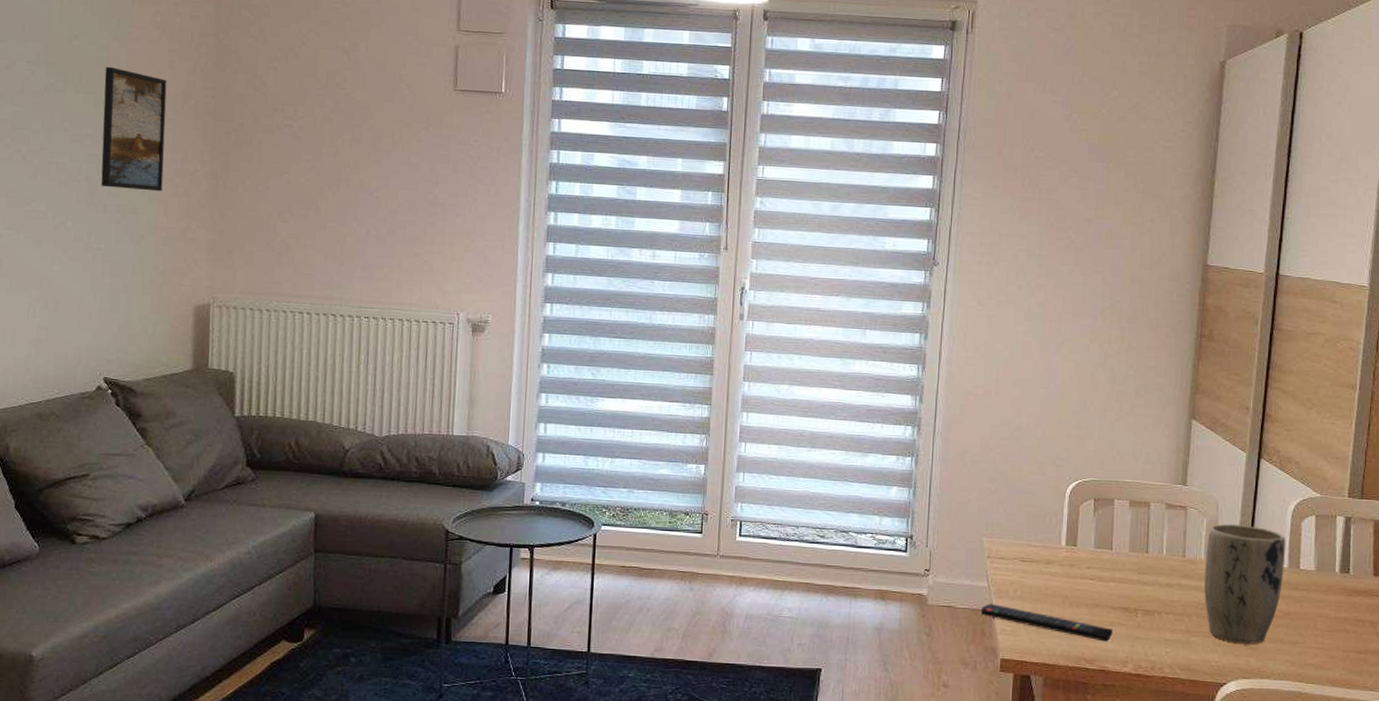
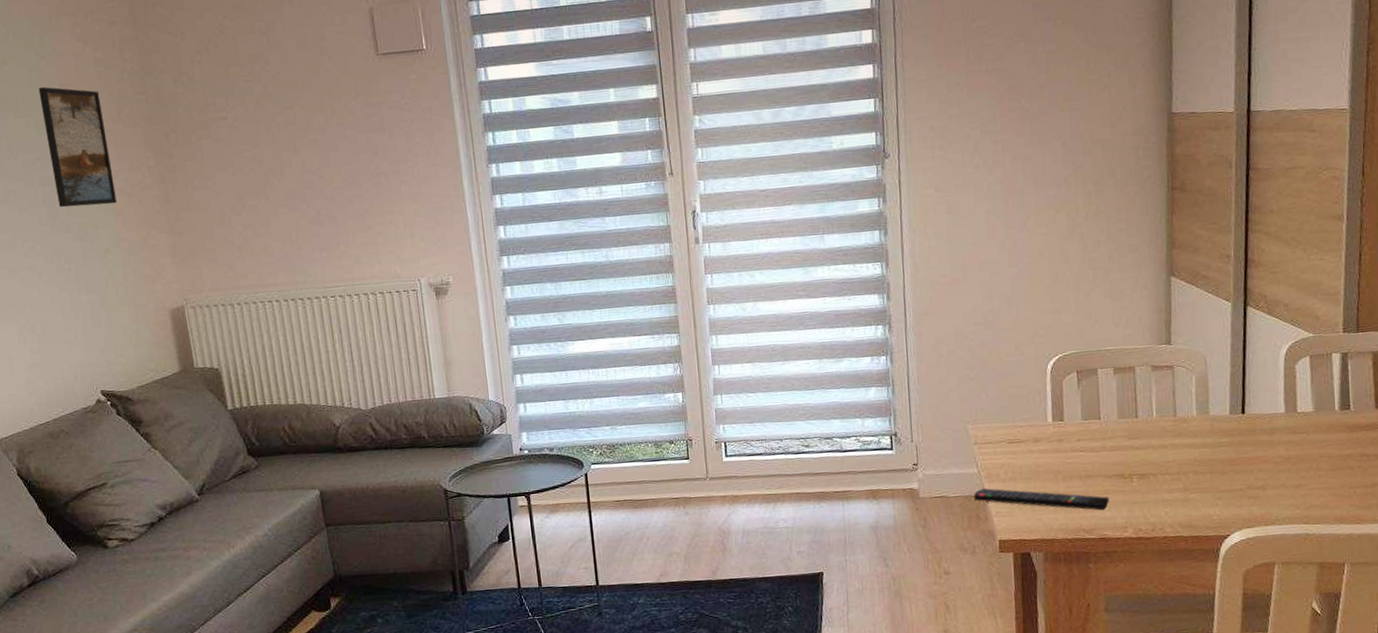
plant pot: present [1204,523,1286,644] -> none [1197,376,1281,495]

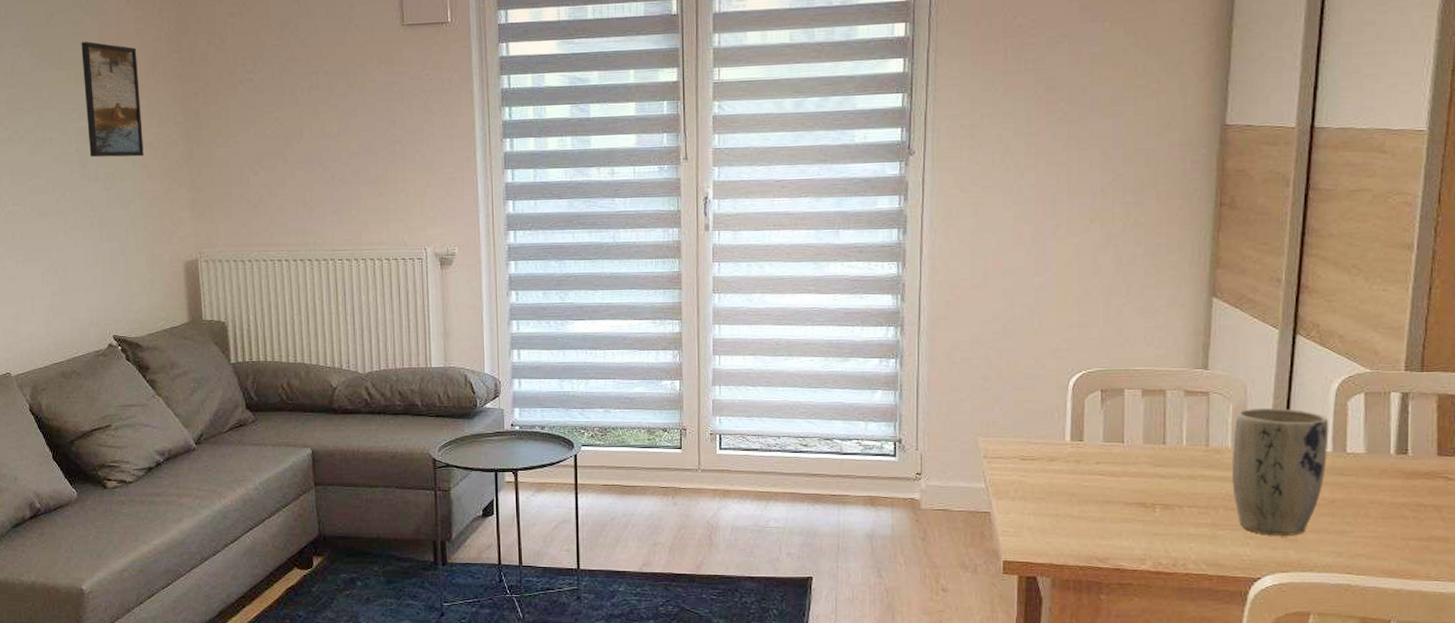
remote control: present [973,488,1109,511] -> none [979,505,1127,539]
plant pot: none [1197,376,1281,495] -> present [1232,407,1329,536]

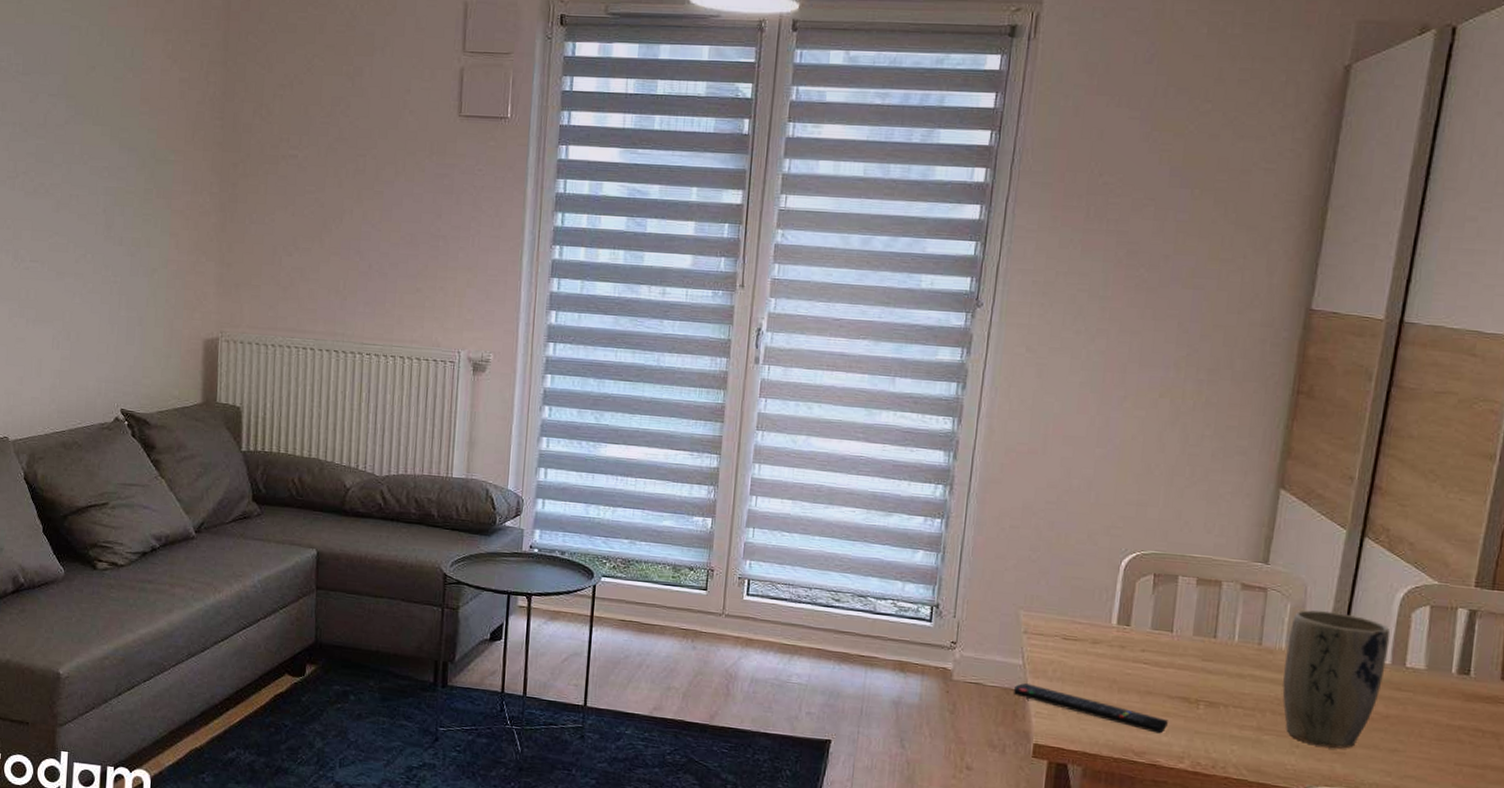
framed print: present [81,42,144,158] -> none [117,98,178,225]
remote control: none [979,505,1127,539] -> present [1012,683,1168,734]

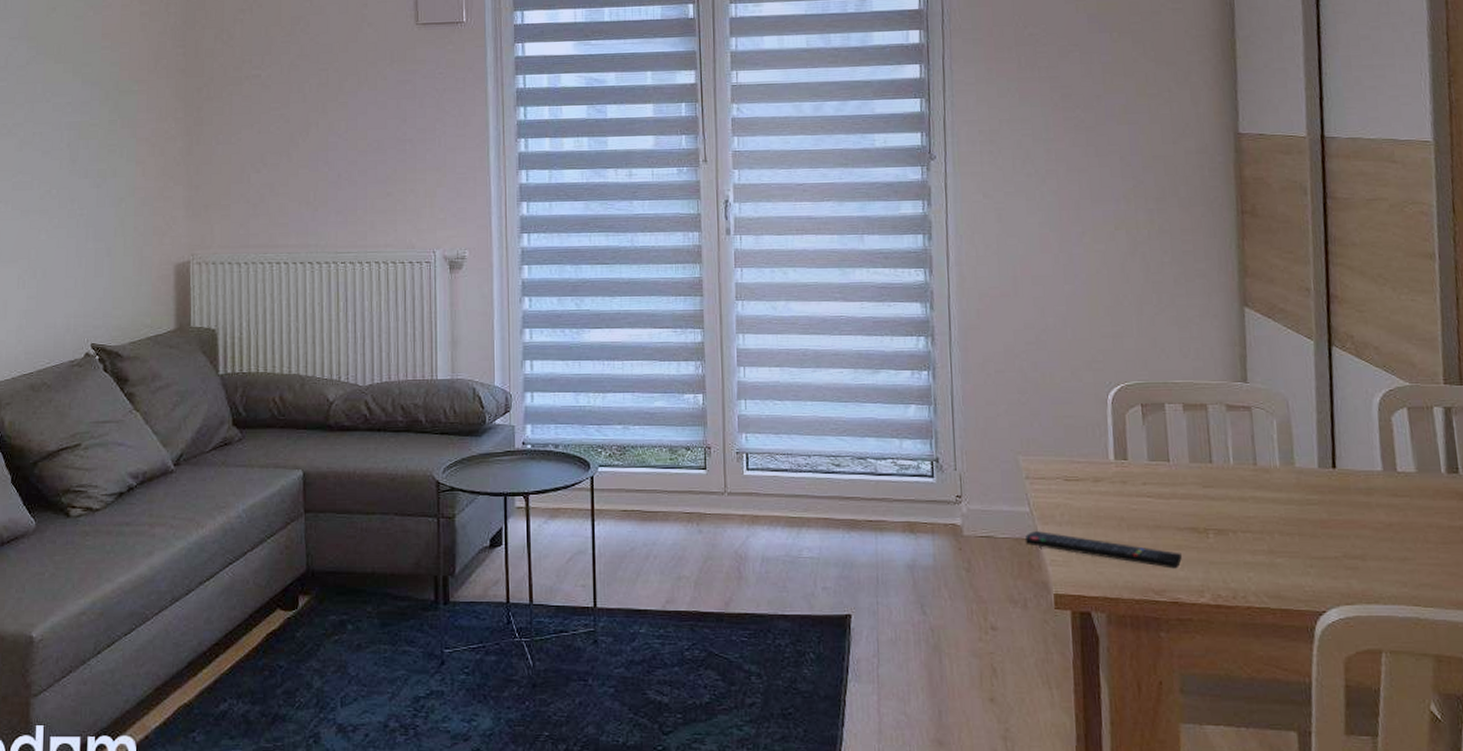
plant pot: present [1282,610,1391,749] -> none [1280,423,1379,563]

